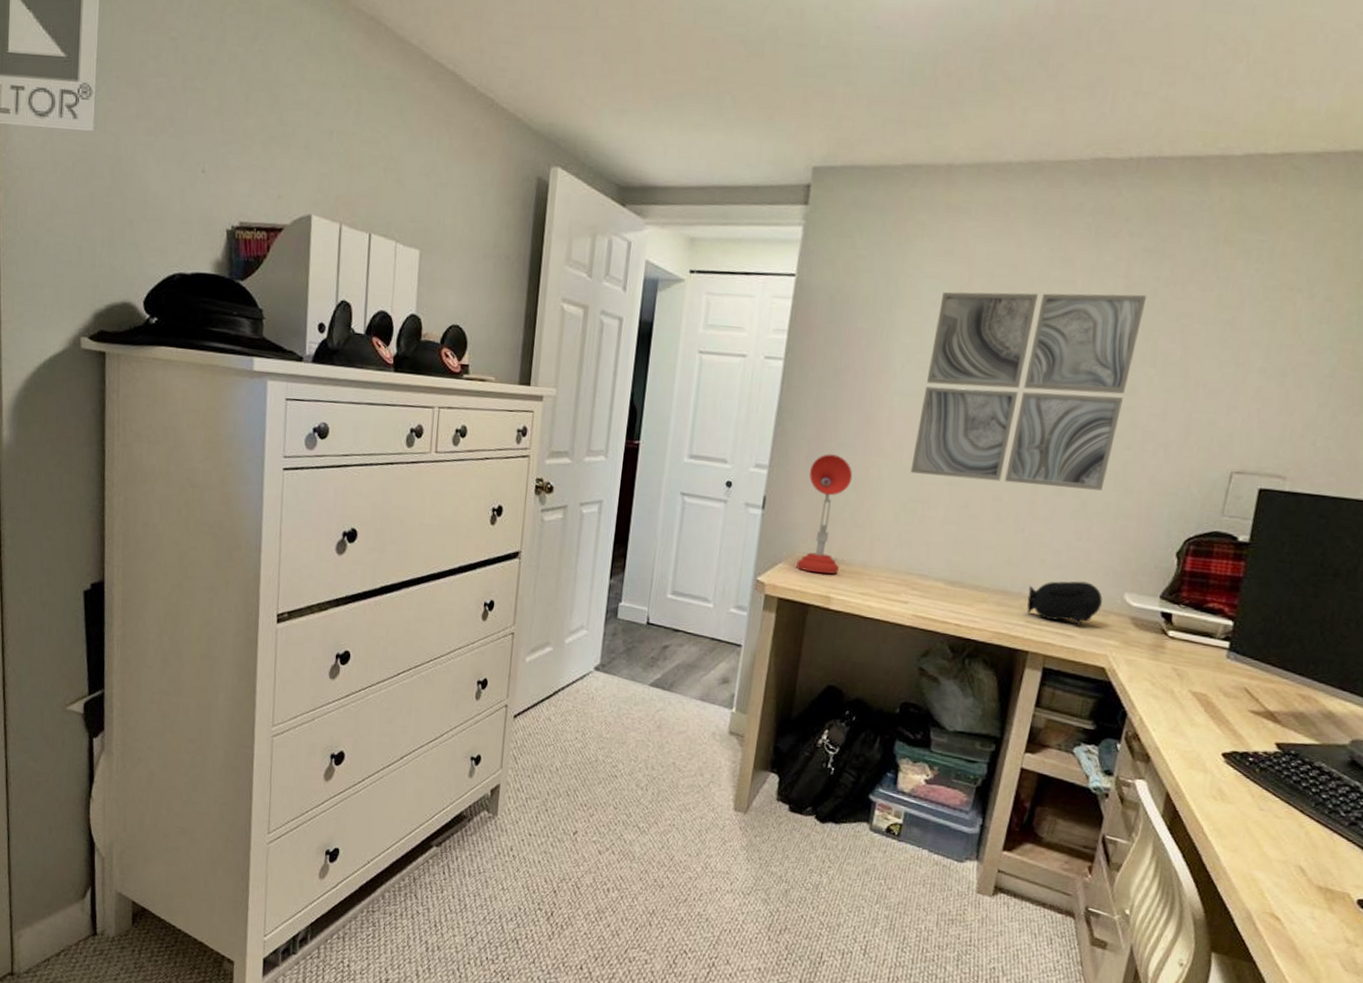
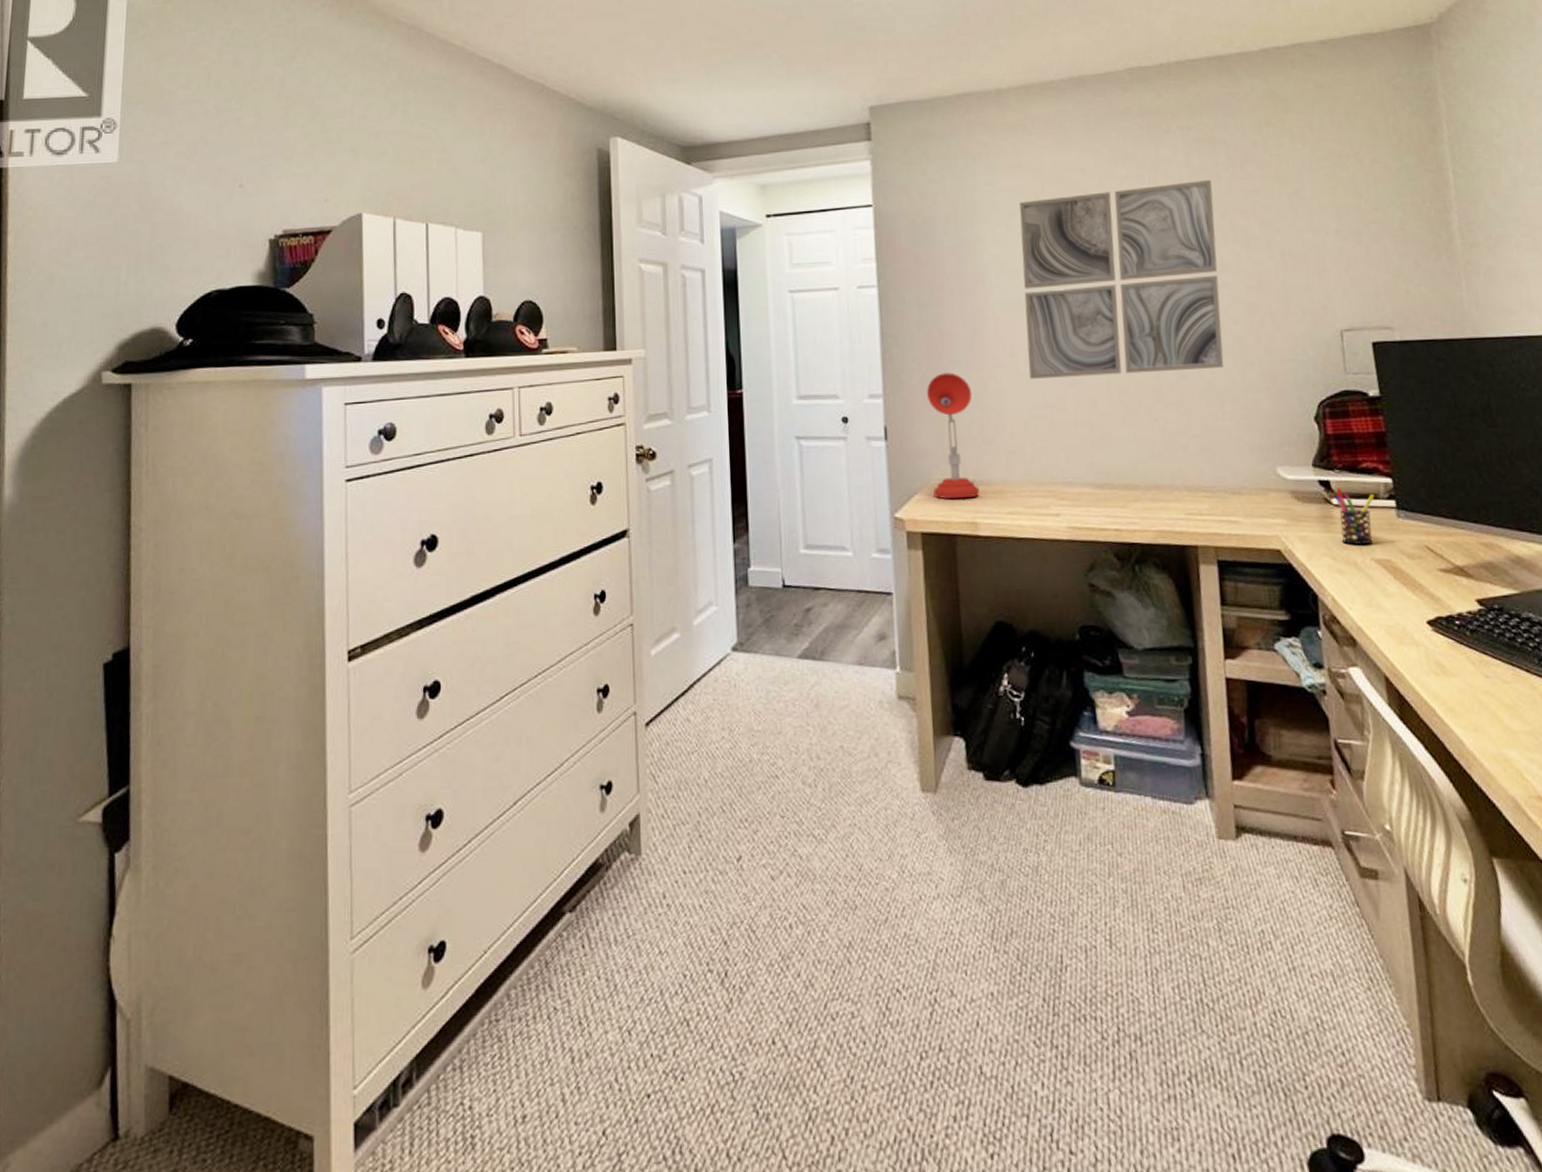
speaker: present [1027,581,1103,625] -> none [1179,462,1258,509]
pen holder: none [1165,622,1212,677] -> present [1334,488,1375,545]

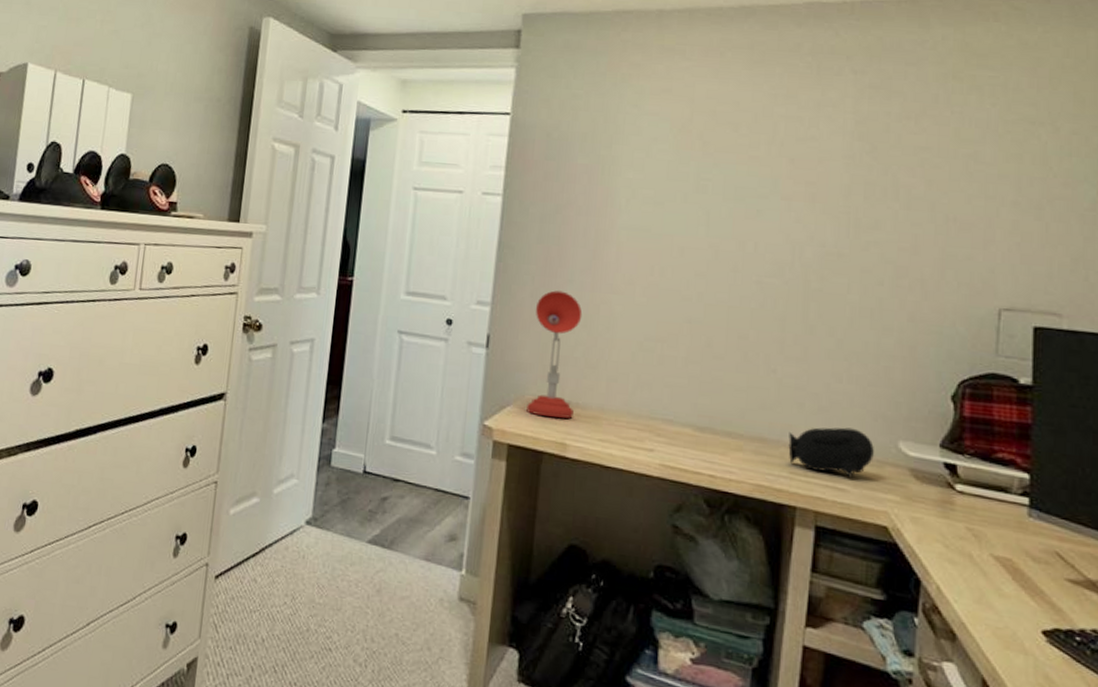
wall art: present [1019,179,1224,379] -> none [644,128,880,329]
speaker: none [1179,462,1258,509] -> present [788,427,874,477]
pen holder: present [1334,488,1375,545] -> none [959,474,1006,538]

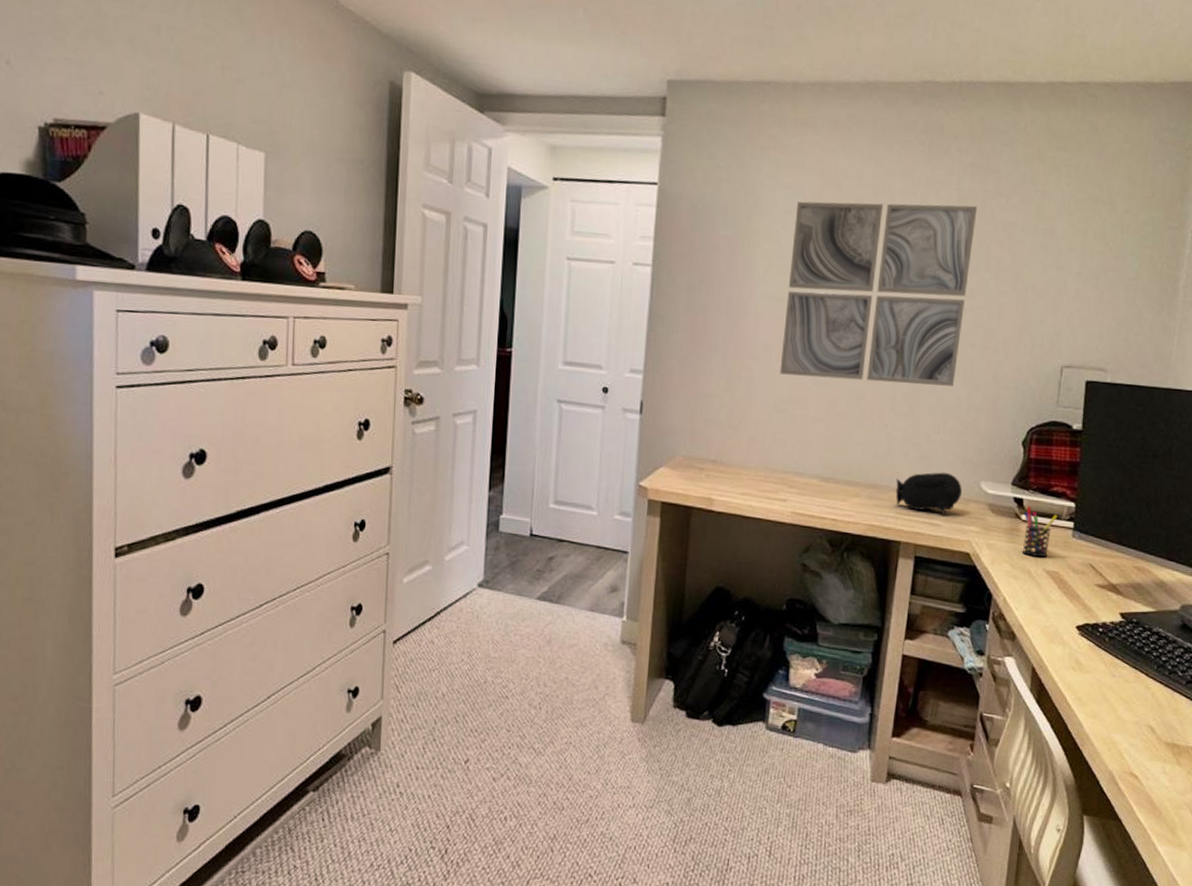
desk lamp: present [526,290,583,419] -> none [677,357,726,476]
wall art: none [644,128,880,329] -> present [779,201,978,386]
pen holder: none [959,474,1006,538] -> present [1022,506,1058,557]

